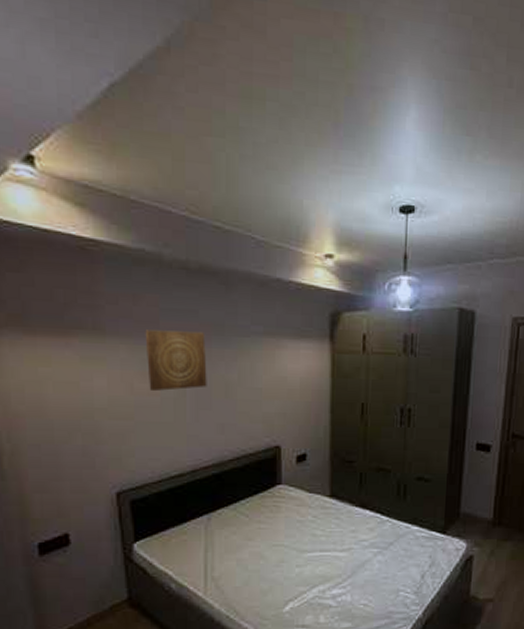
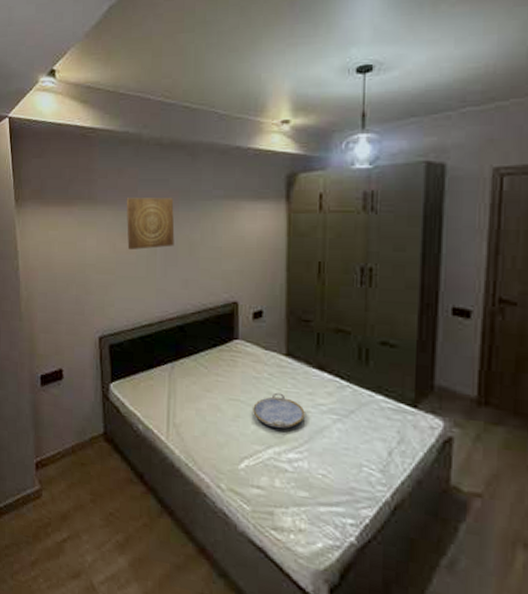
serving tray: none [297,533,348,567] -> present [253,392,305,428]

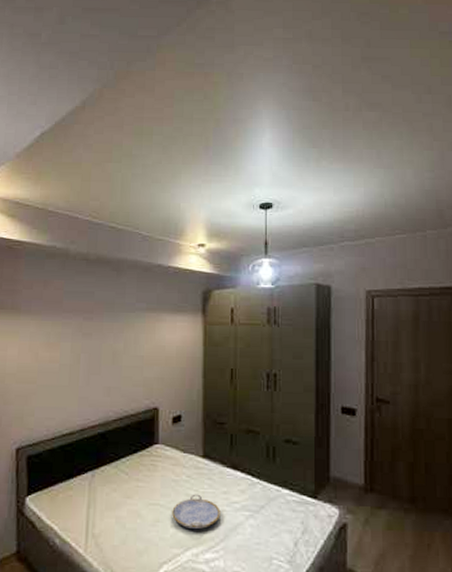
wall art: present [126,198,175,250] -> none [50,308,99,360]

